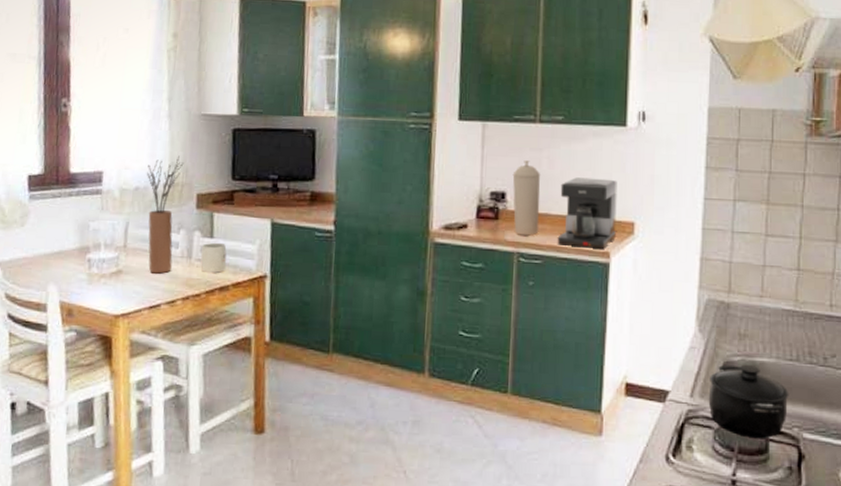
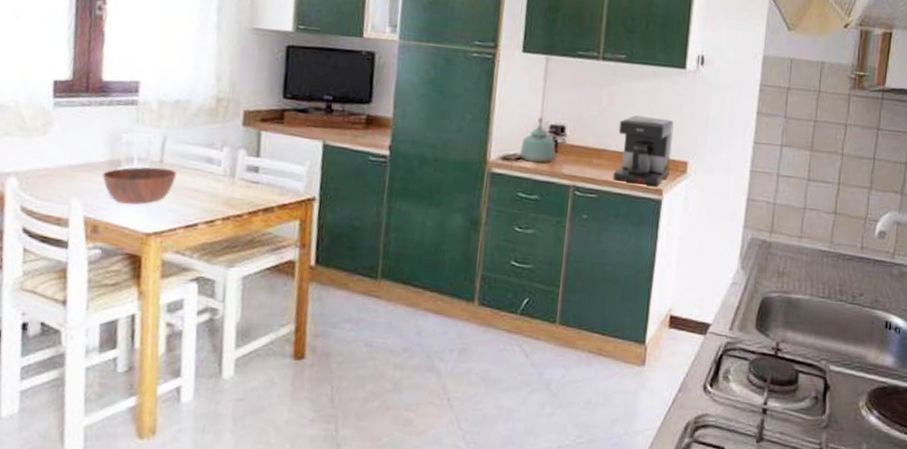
bowl: none [74,252,139,289] -> present [102,166,177,205]
vase: present [147,155,184,274] -> none [186,69,232,192]
mug: present [200,242,227,274] -> none [244,161,274,194]
kettle: none [461,184,498,231] -> present [520,117,557,163]
canister: present [512,160,541,236] -> none [571,96,601,170]
saucepan: present [708,364,789,438] -> none [746,300,820,370]

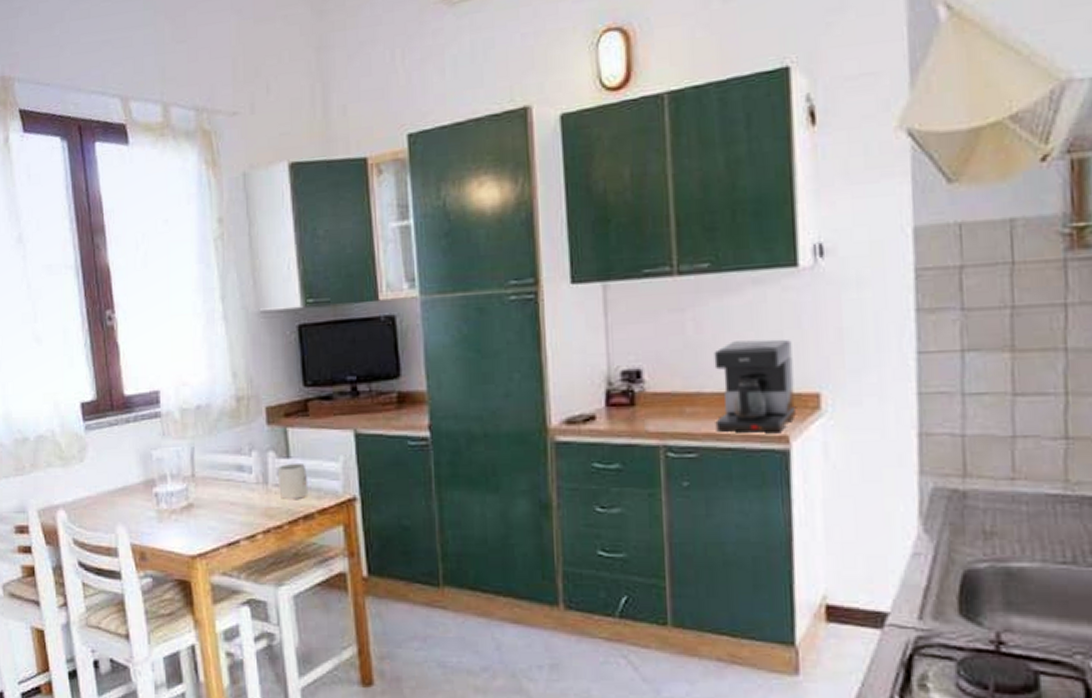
bowl: present [102,166,177,205] -> none [140,482,210,527]
mug: none [244,161,274,194] -> present [277,462,309,501]
kettle: present [520,117,557,163] -> none [587,363,635,422]

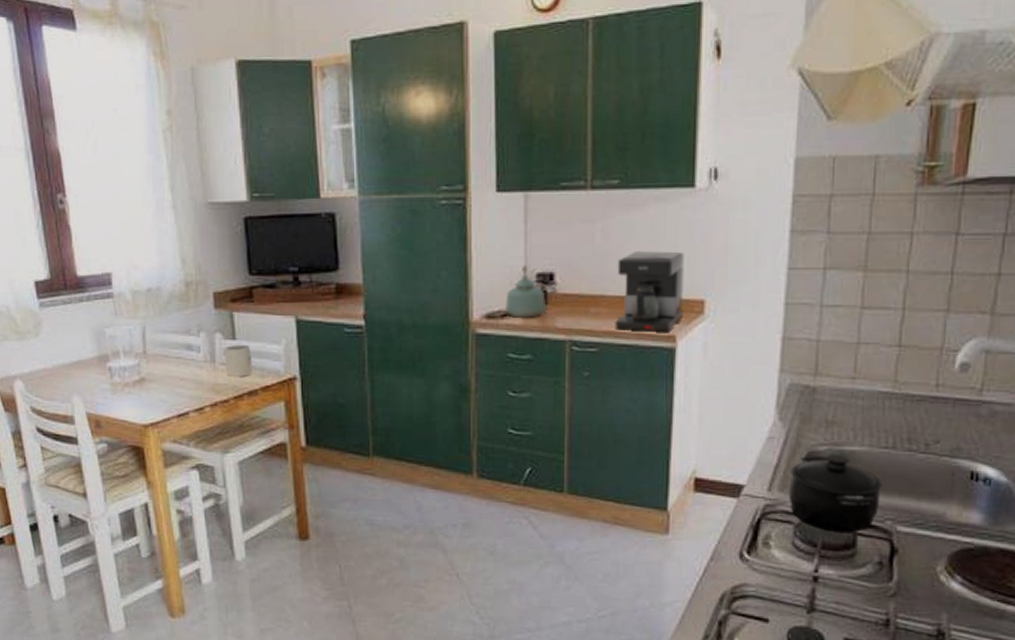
kettle: none [587,363,635,422] -> present [505,265,547,318]
saucepan: none [944,572,1065,670] -> present [788,454,883,532]

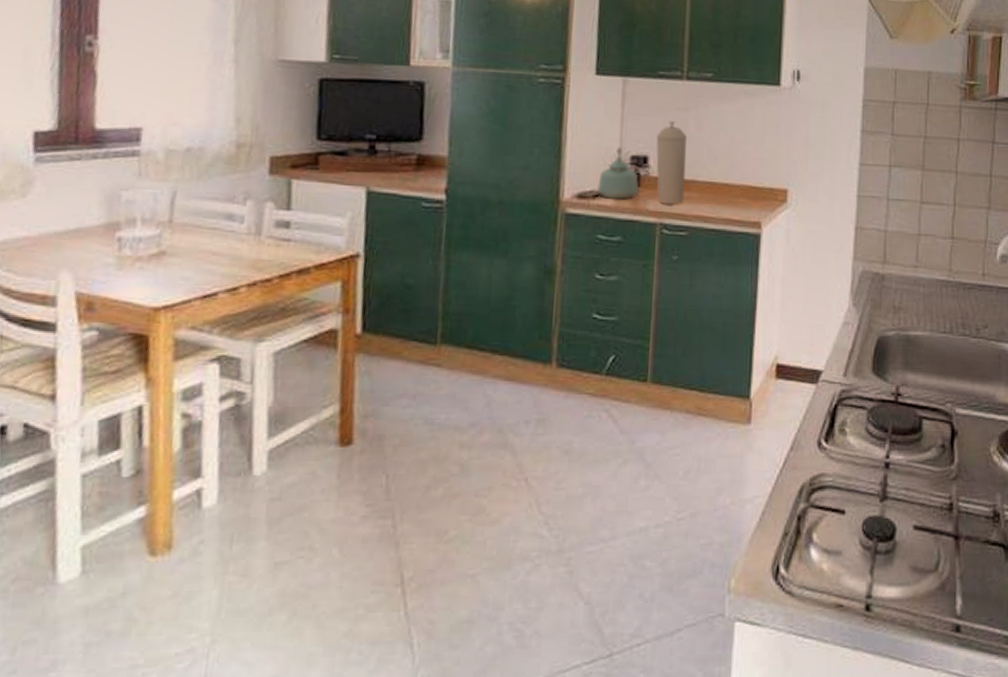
mug: present [224,344,253,378] -> none [273,215,309,254]
canister: none [561,235,595,321] -> present [656,121,688,205]
coffee maker: present [615,251,684,332] -> none [704,140,770,218]
saucepan: present [788,454,883,532] -> none [862,338,943,416]

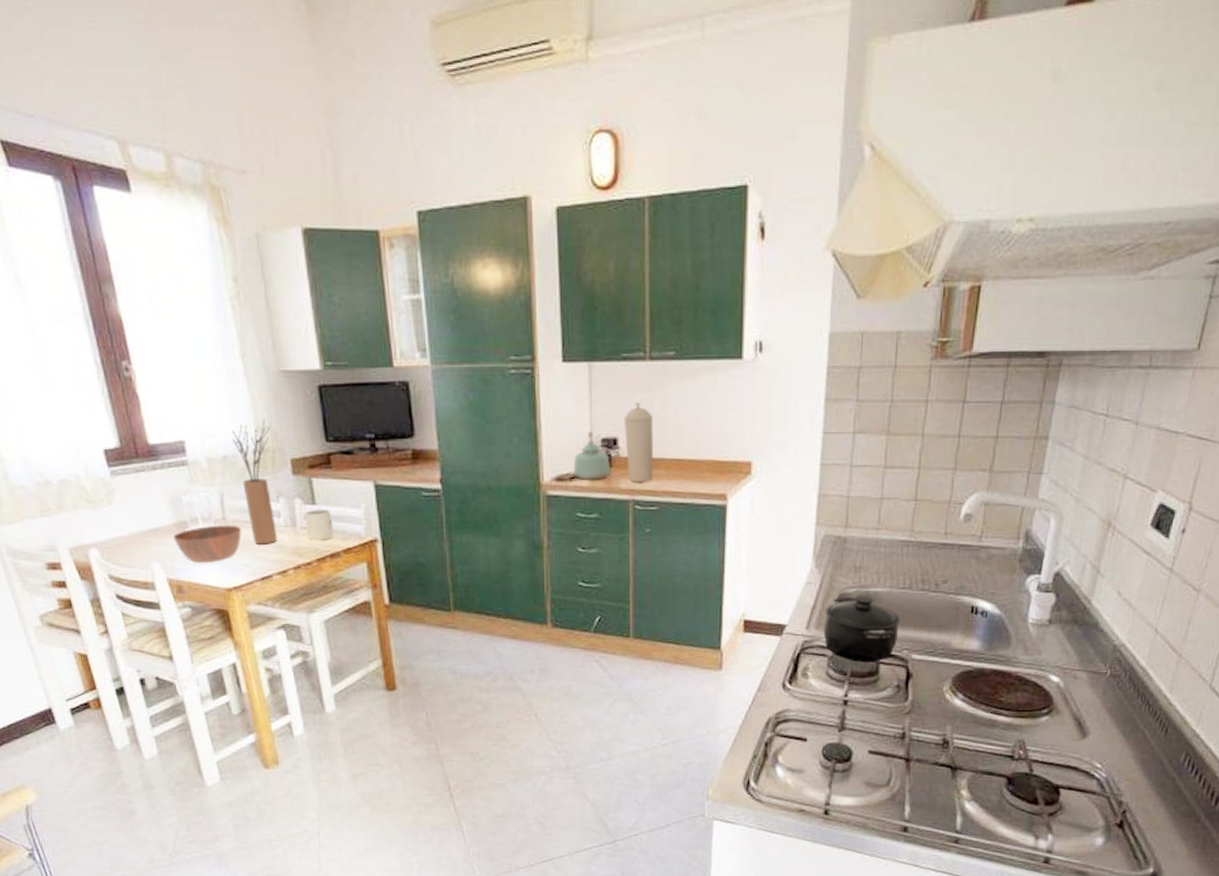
bowl: none [97,228,190,276] -> present [173,525,242,564]
vase: none [202,109,254,255] -> present [232,418,277,545]
mug: none [273,215,309,254] -> present [304,509,334,541]
saucepan: none [862,338,943,416] -> present [823,595,901,662]

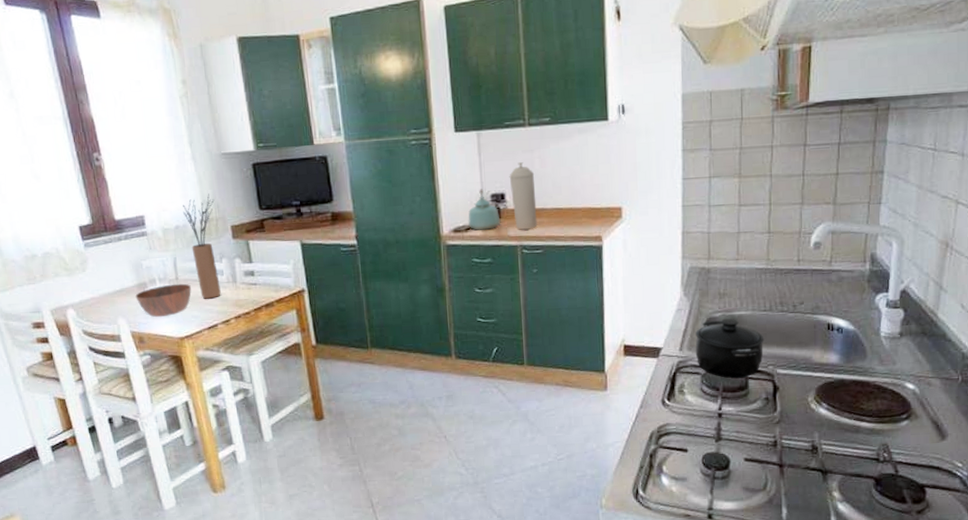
mug: present [304,509,334,541] -> none [243,266,268,294]

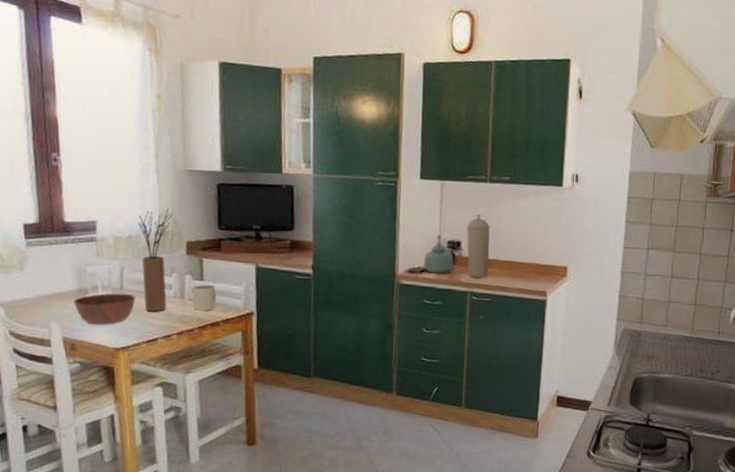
mug: none [243,266,268,294] -> present [192,284,217,312]
saucepan: present [695,318,764,378] -> none [621,379,684,436]

